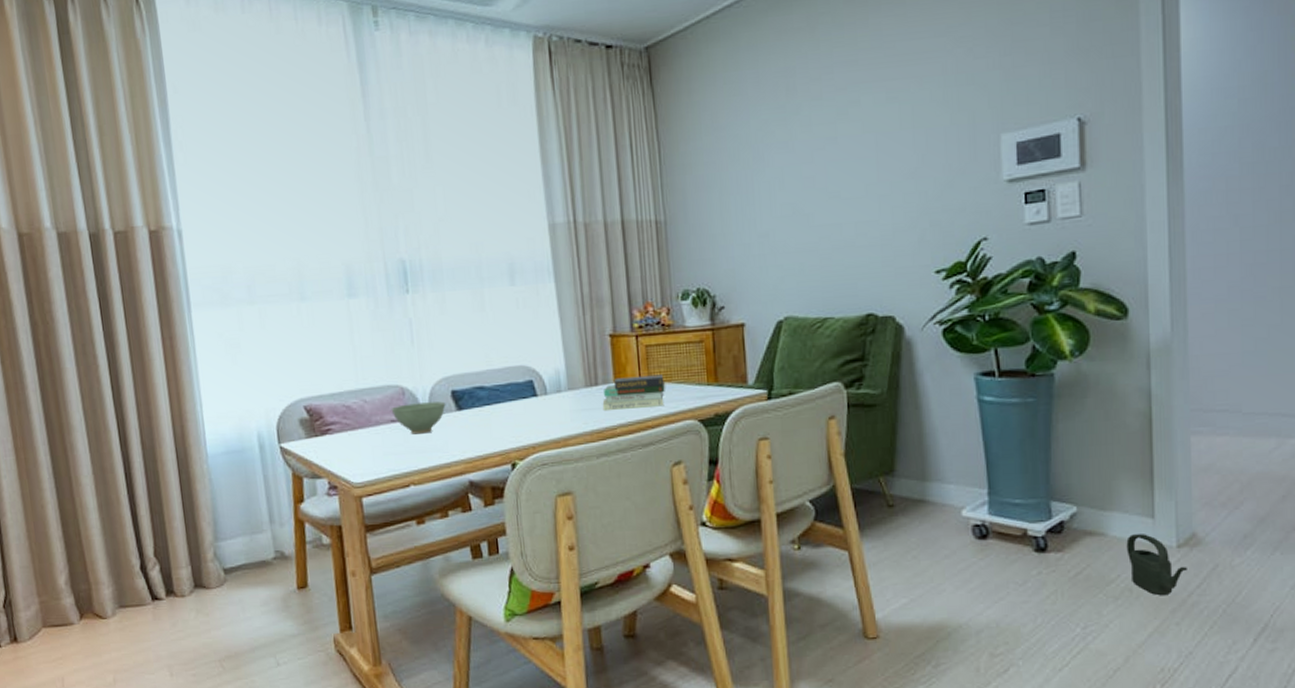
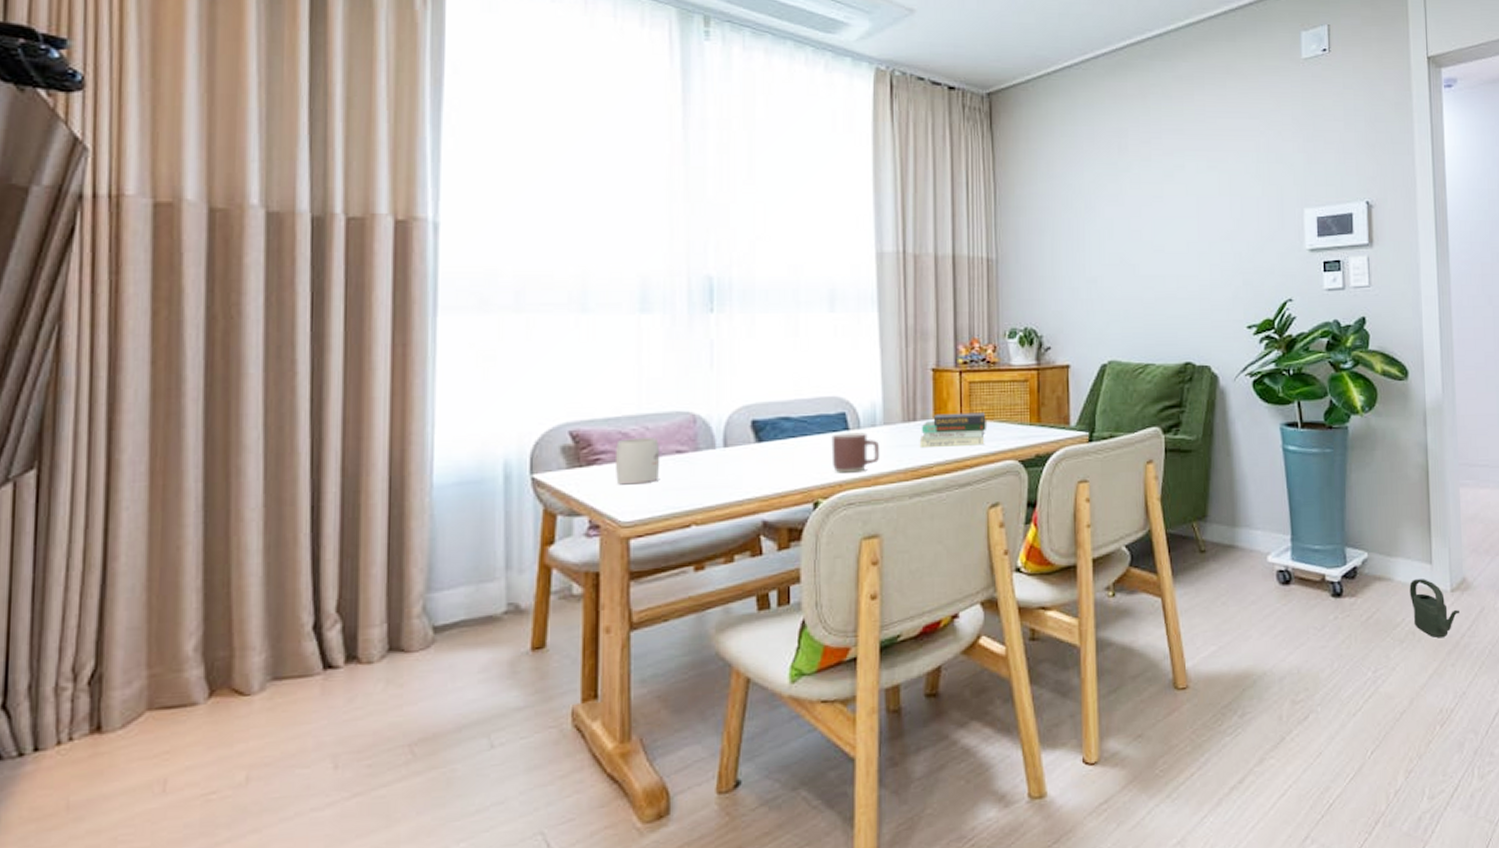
mug: none [342,409,379,451] -> present [614,437,660,485]
bowl: present [391,401,446,435] -> none [677,432,744,468]
mug: none [522,398,568,437] -> present [831,432,880,473]

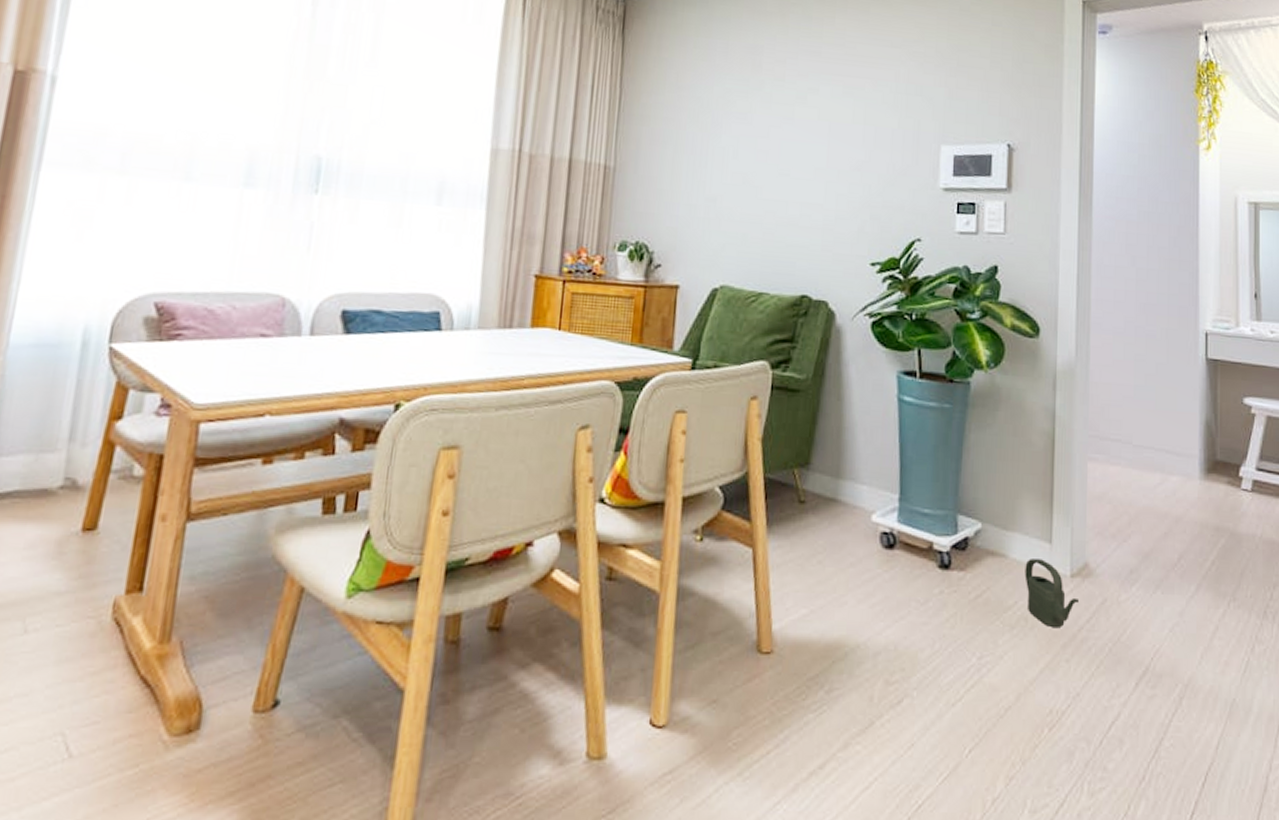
mug: present [614,437,660,485] -> none [194,316,244,366]
mug: present [831,432,880,473] -> none [419,333,472,377]
books: present [919,412,988,449] -> none [512,323,587,361]

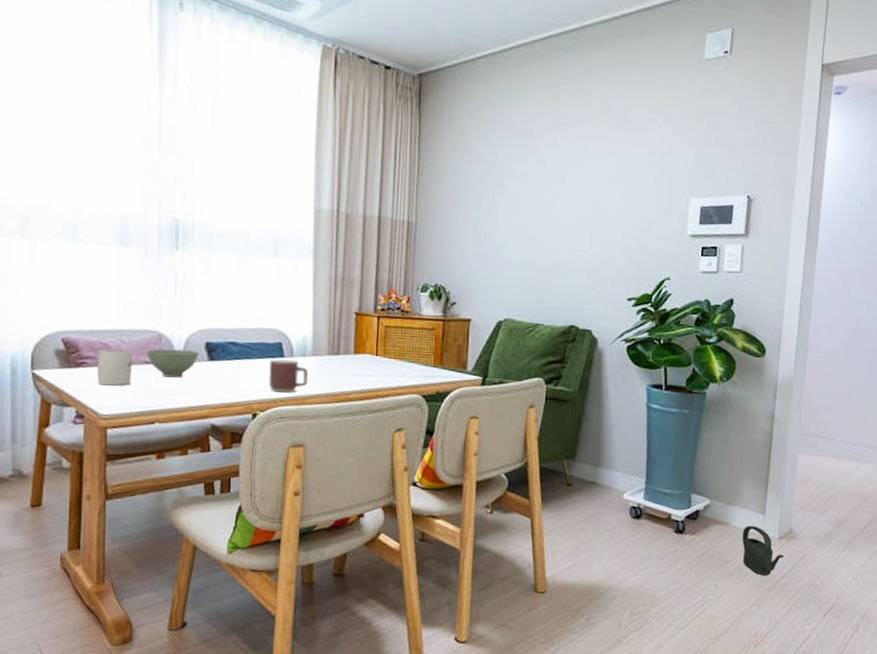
mug: none [194,316,244,366] -> present [96,348,133,386]
bowl: none [263,318,332,356] -> present [146,349,199,378]
mug: none [419,333,472,377] -> present [268,359,309,393]

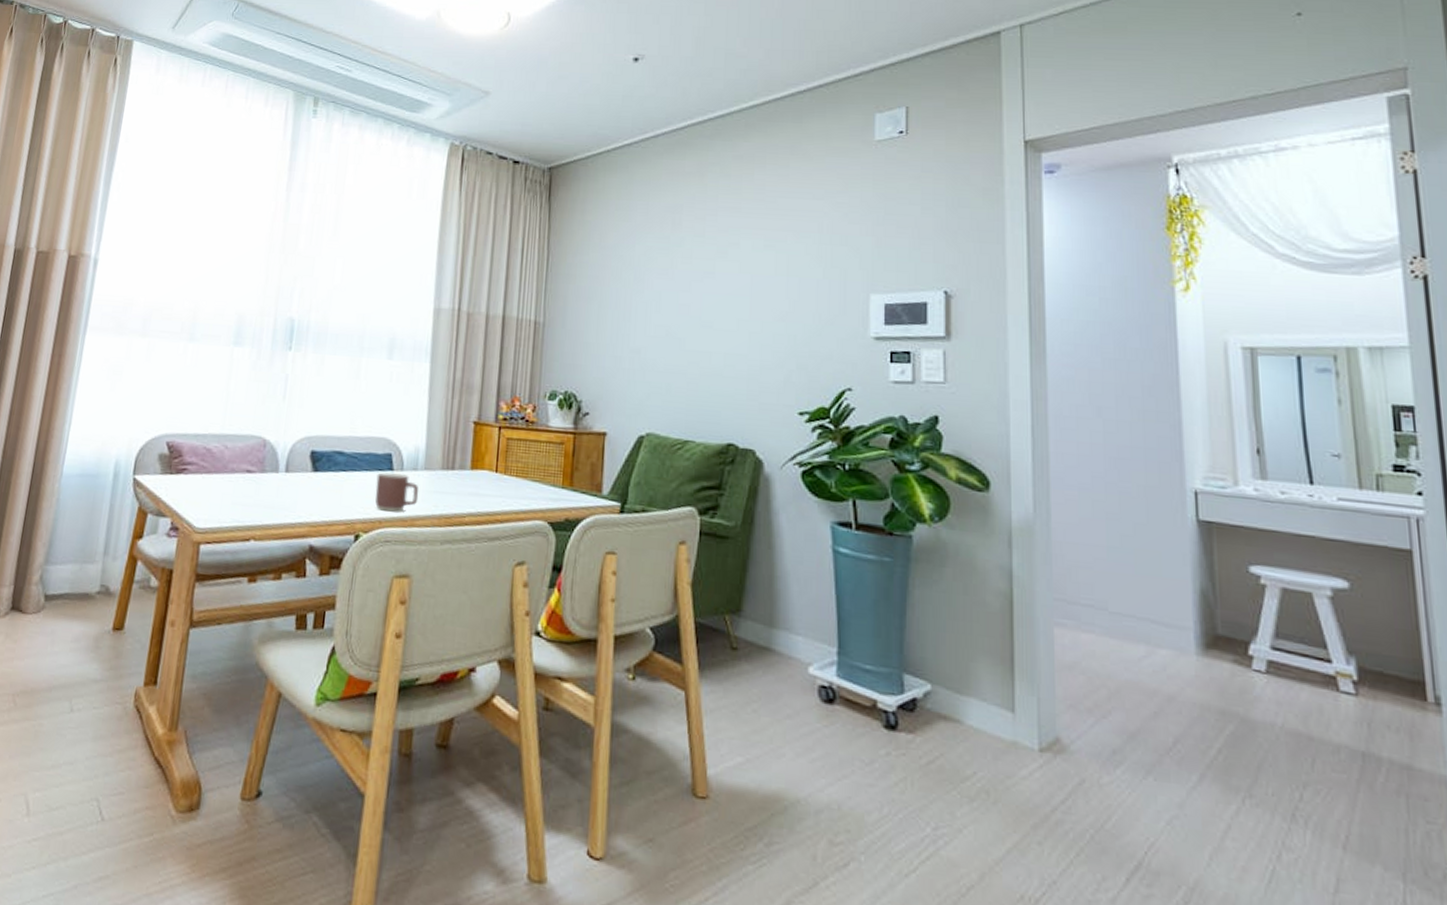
mug: present [96,348,133,386] -> none [196,454,234,496]
bowl: present [146,349,199,378] -> none [249,456,303,490]
watering can: present [742,526,784,575] -> none [984,727,1050,805]

